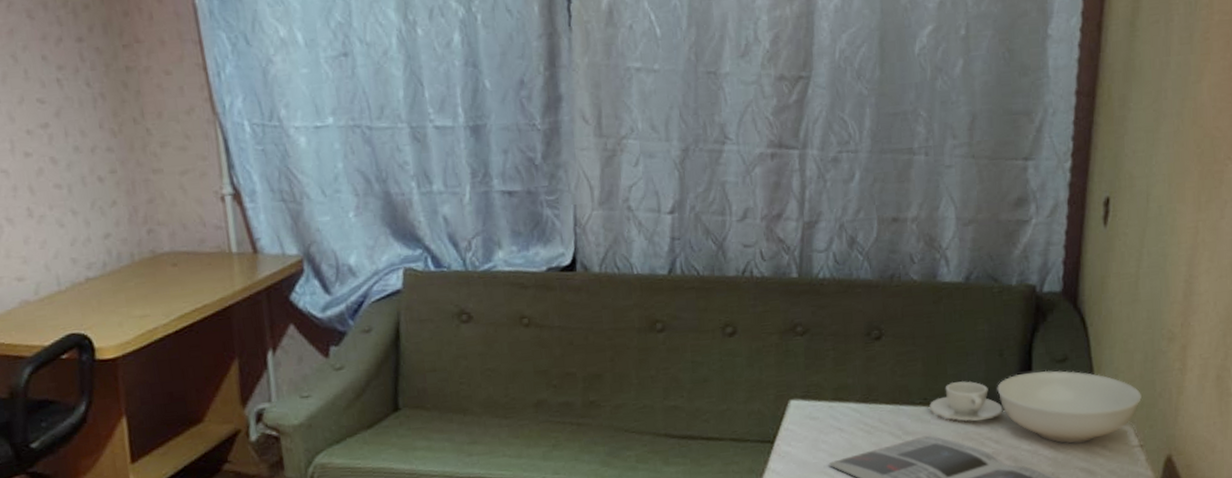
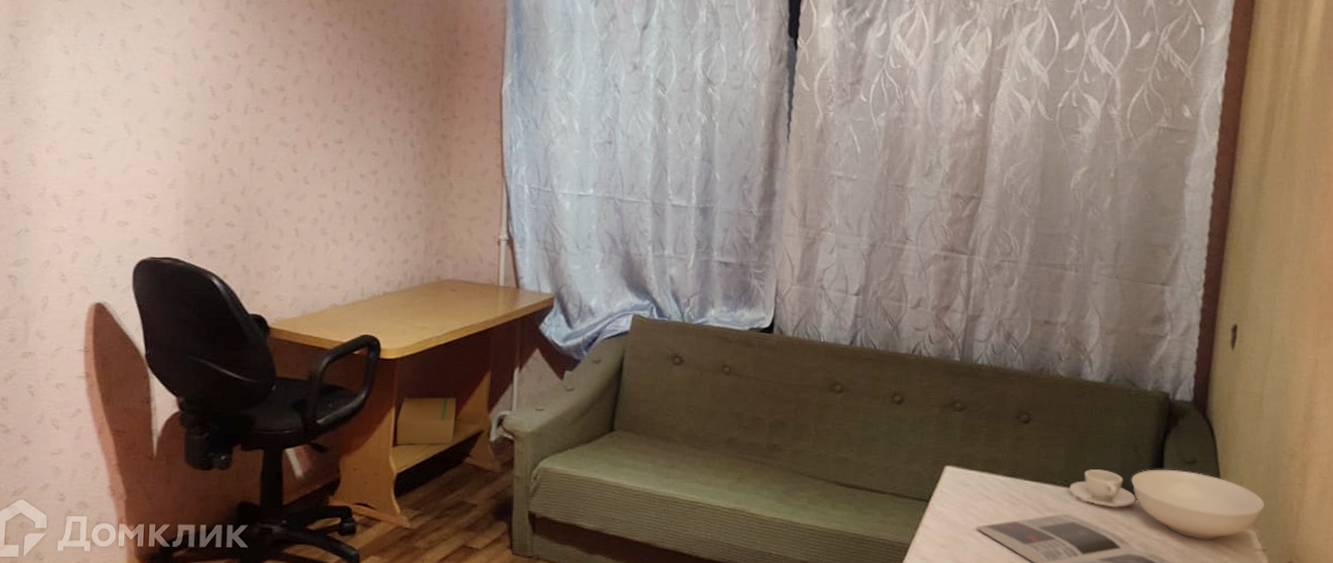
box: none [131,395,205,461] -> present [396,397,456,445]

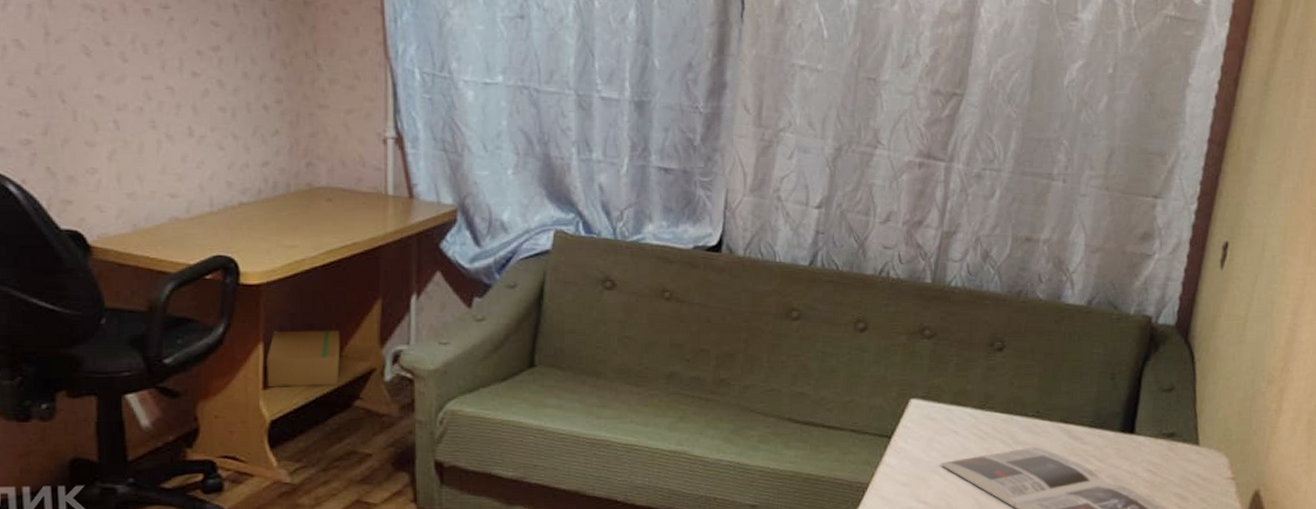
teacup: present [1069,469,1136,506] -> none [1041,399,1109,438]
bowl: present [1131,469,1264,539] -> none [1105,397,1238,469]

